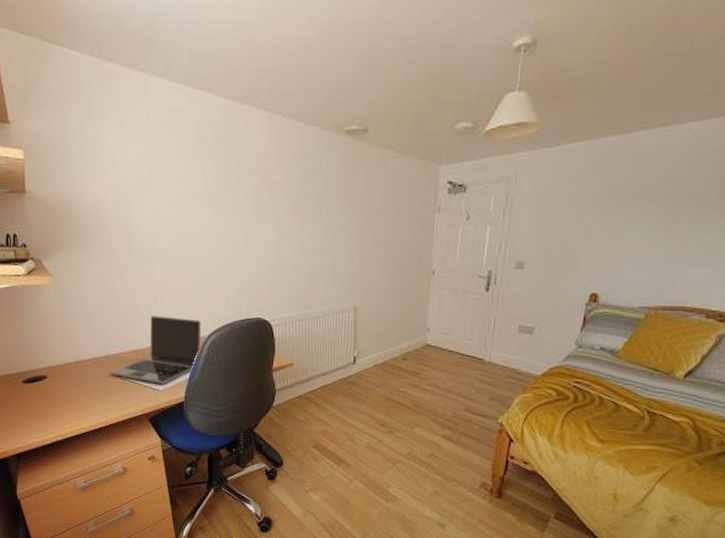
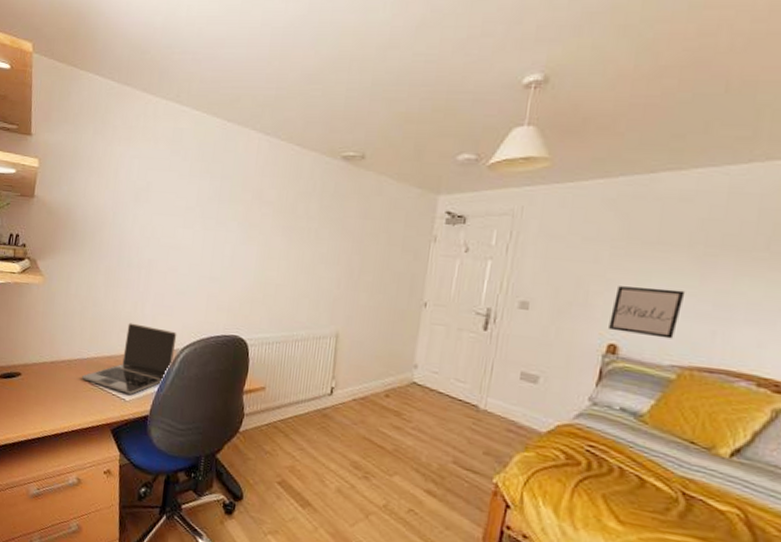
wall art: none [591,240,654,284] -> present [609,286,686,339]

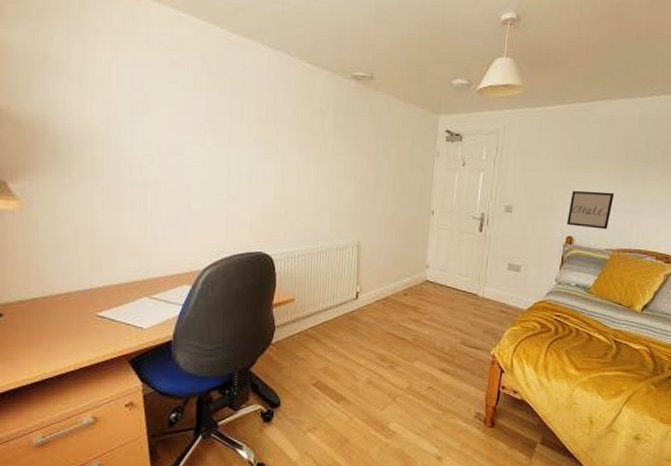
laptop: present [82,323,177,395] -> none [86,247,196,322]

